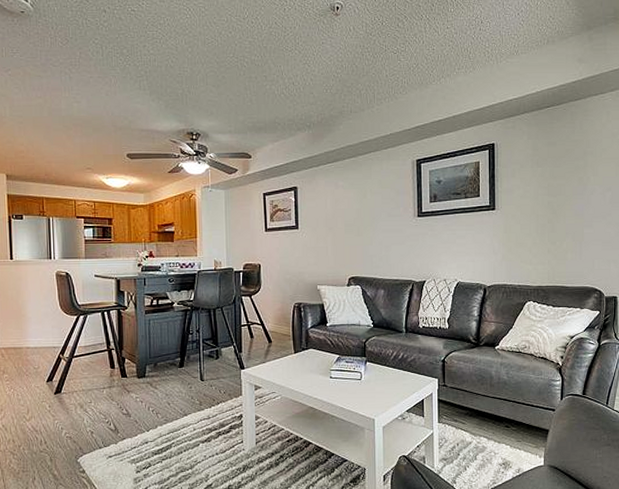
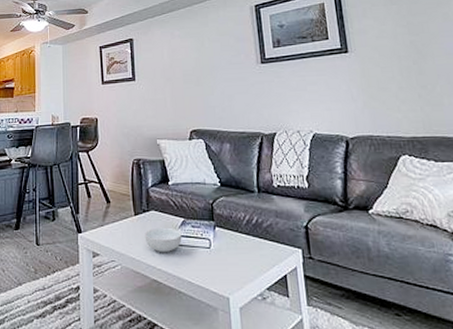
cereal bowl: none [303,363,337,385] -> present [144,227,182,253]

